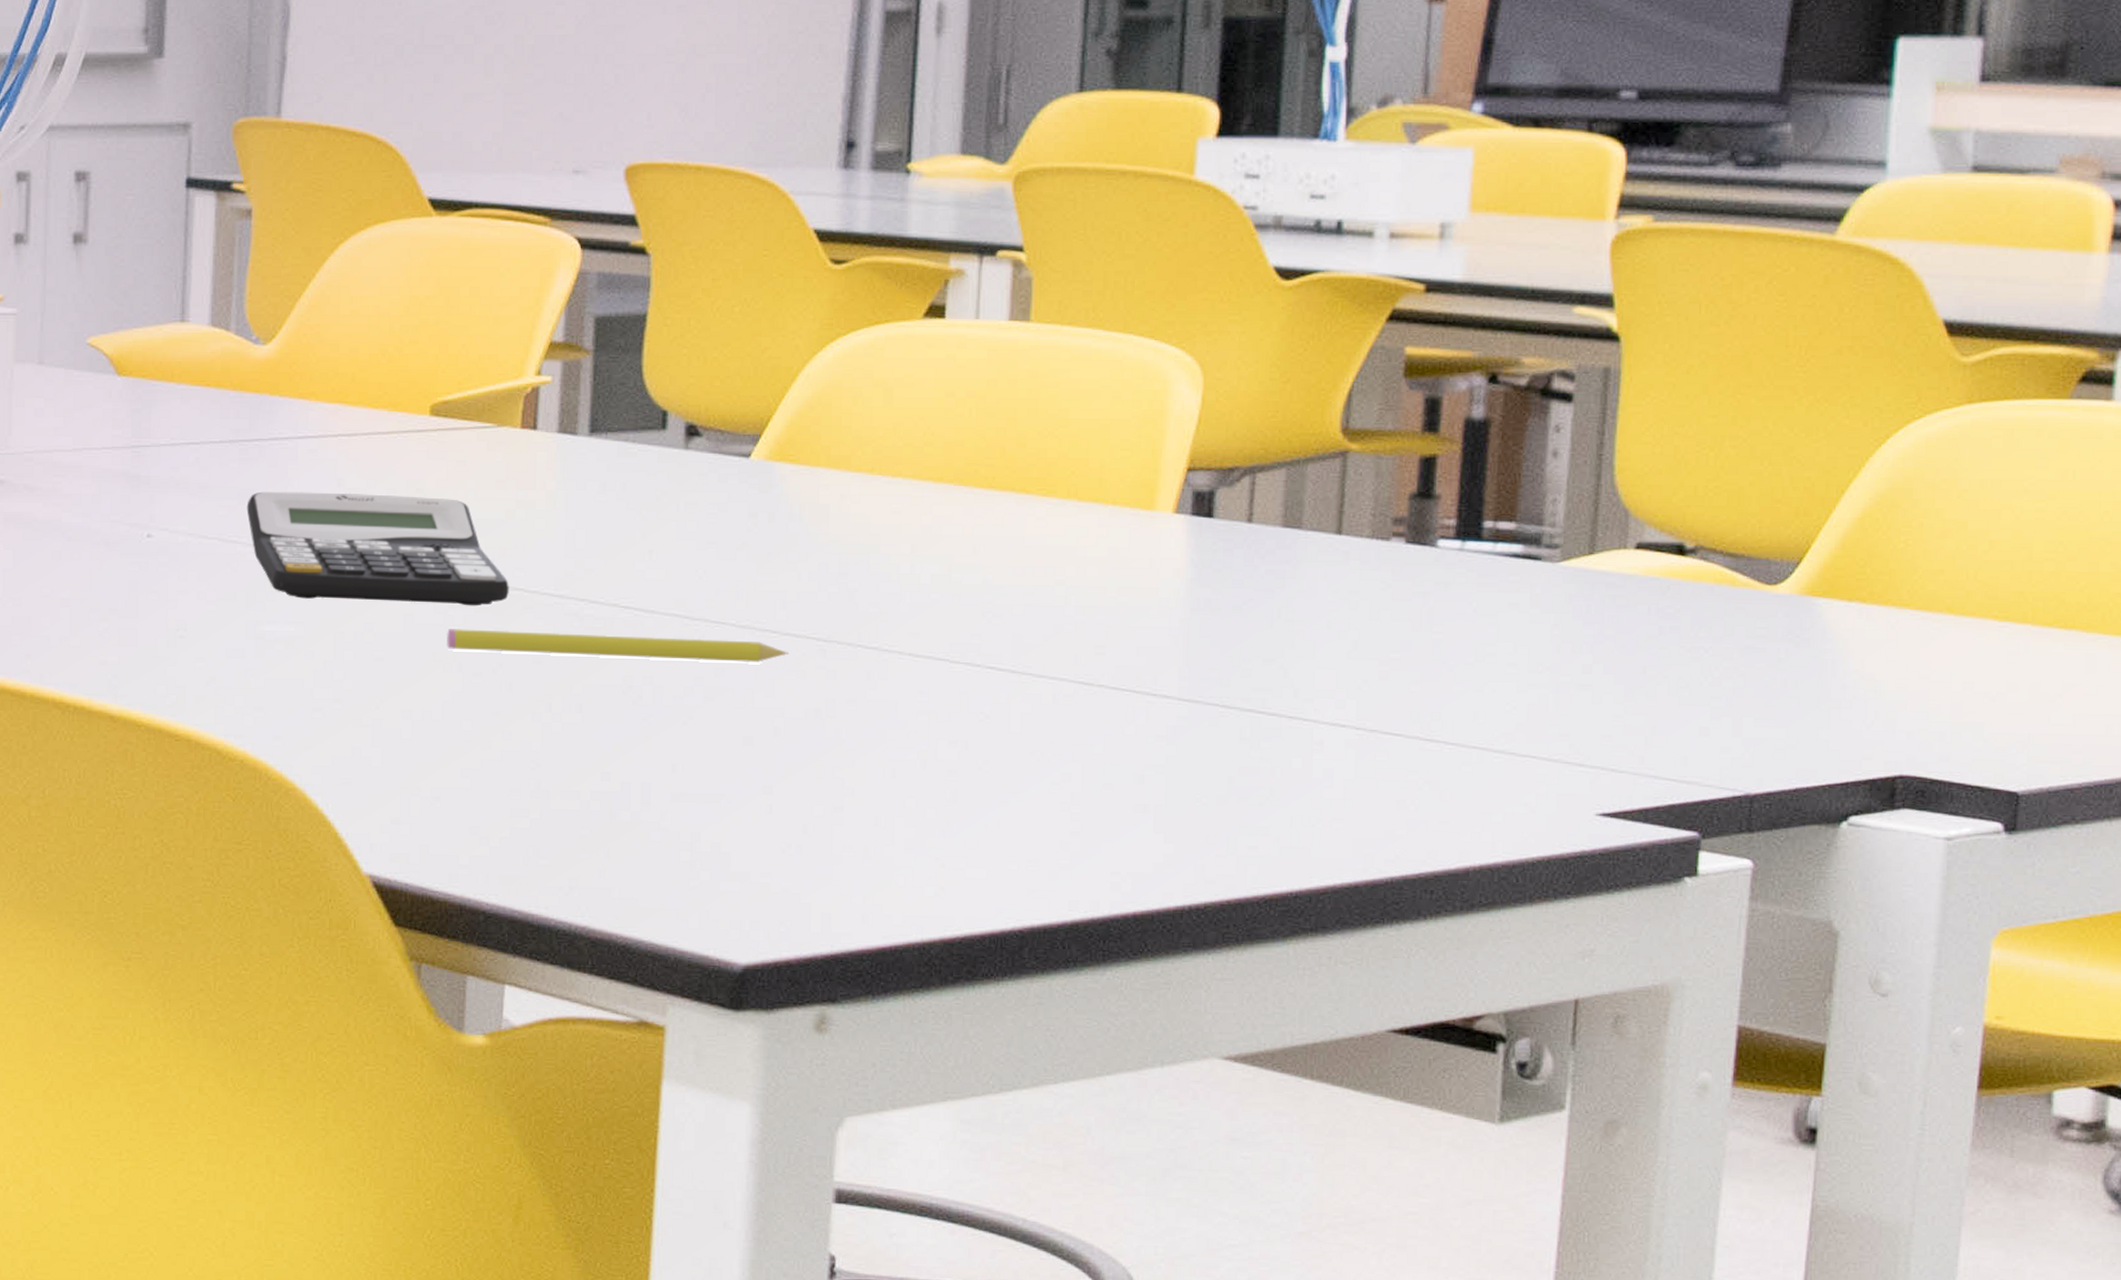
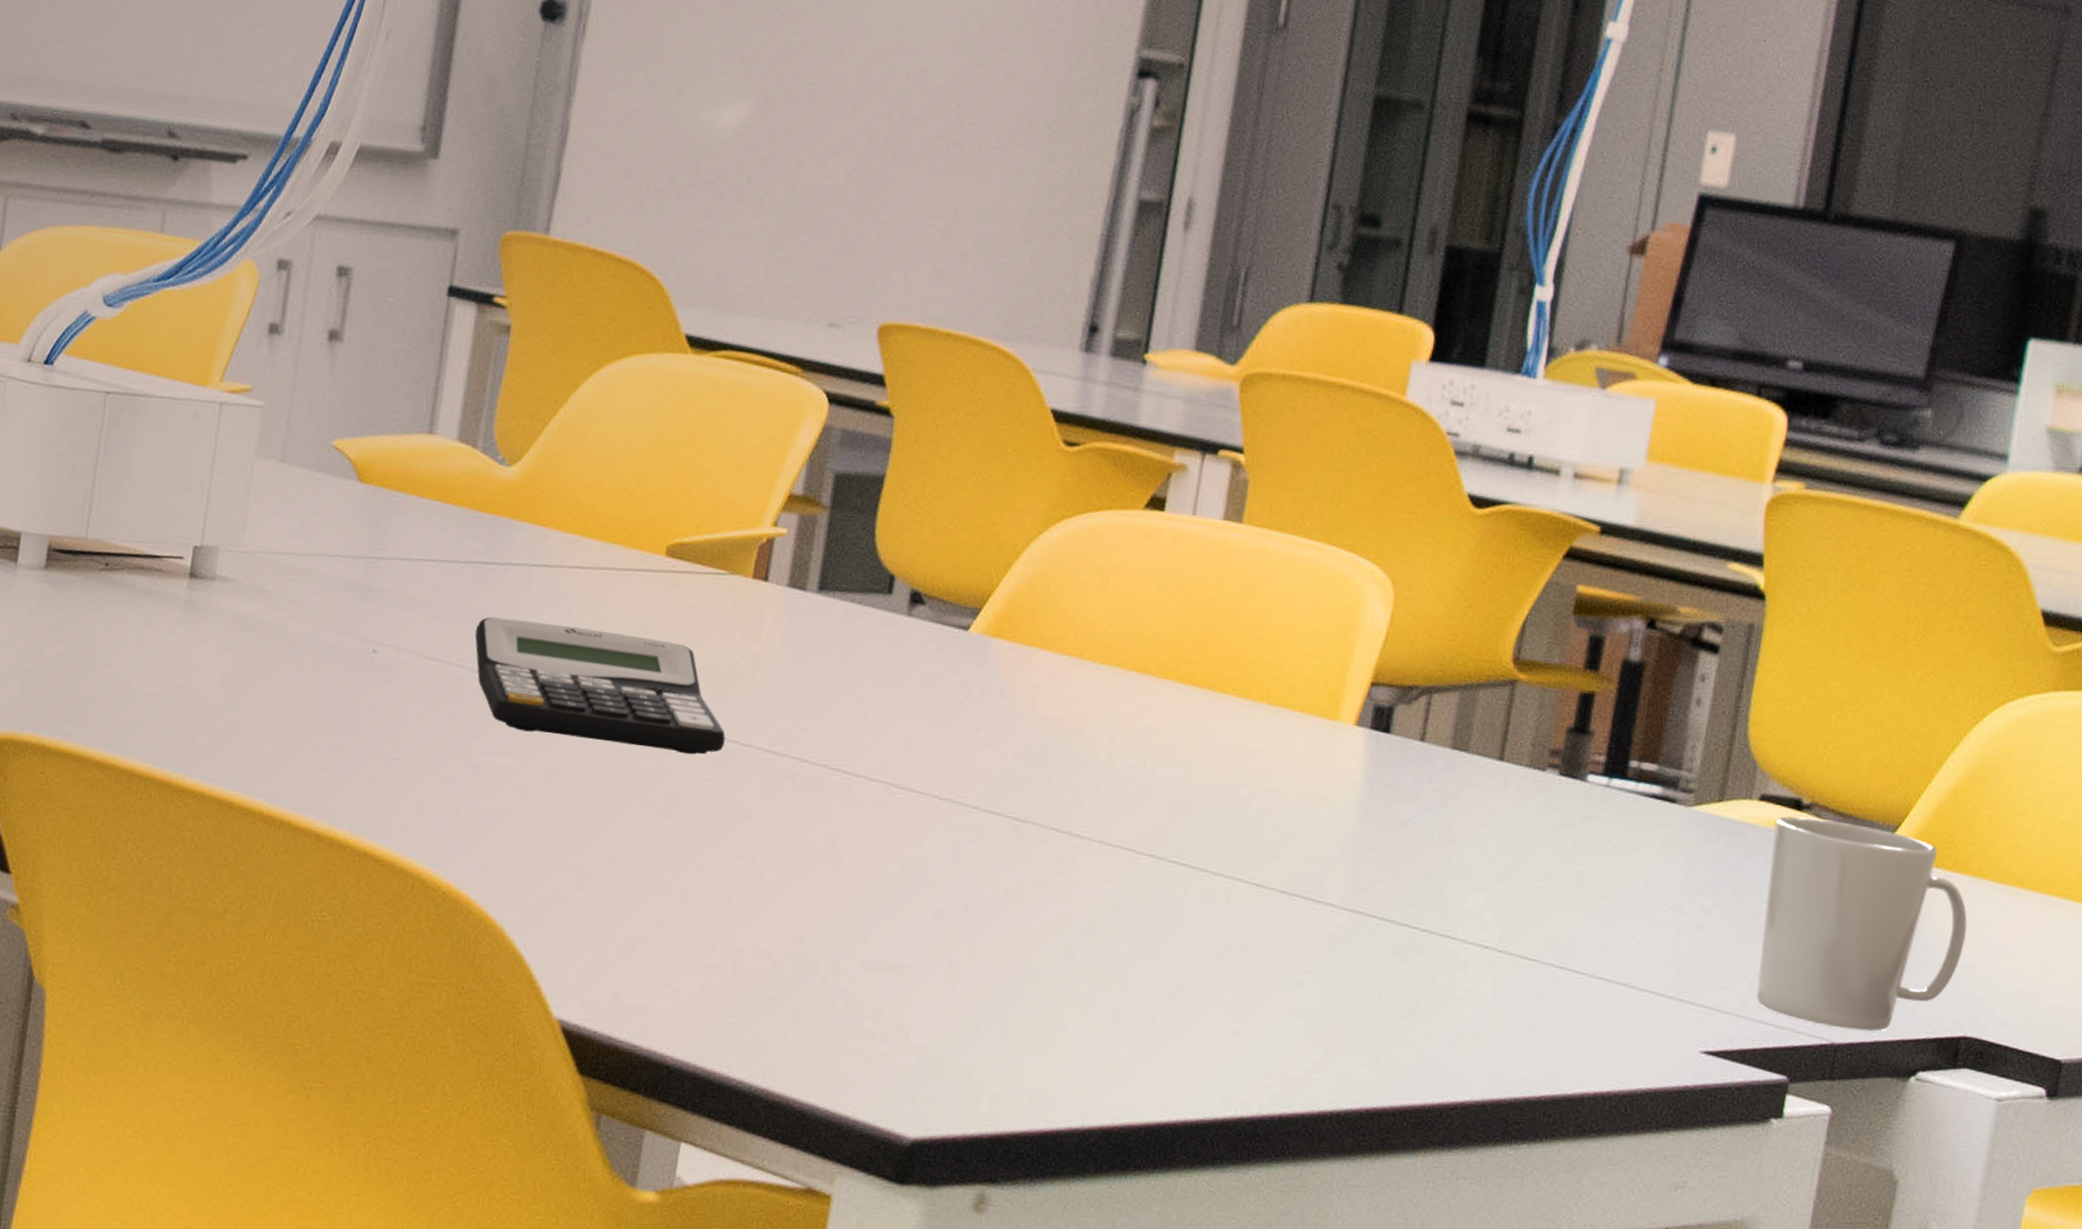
pencil: present [447,628,789,663] -> none [658,775,987,837]
mug: none [1653,562,1892,779] -> present [1756,816,1967,1031]

